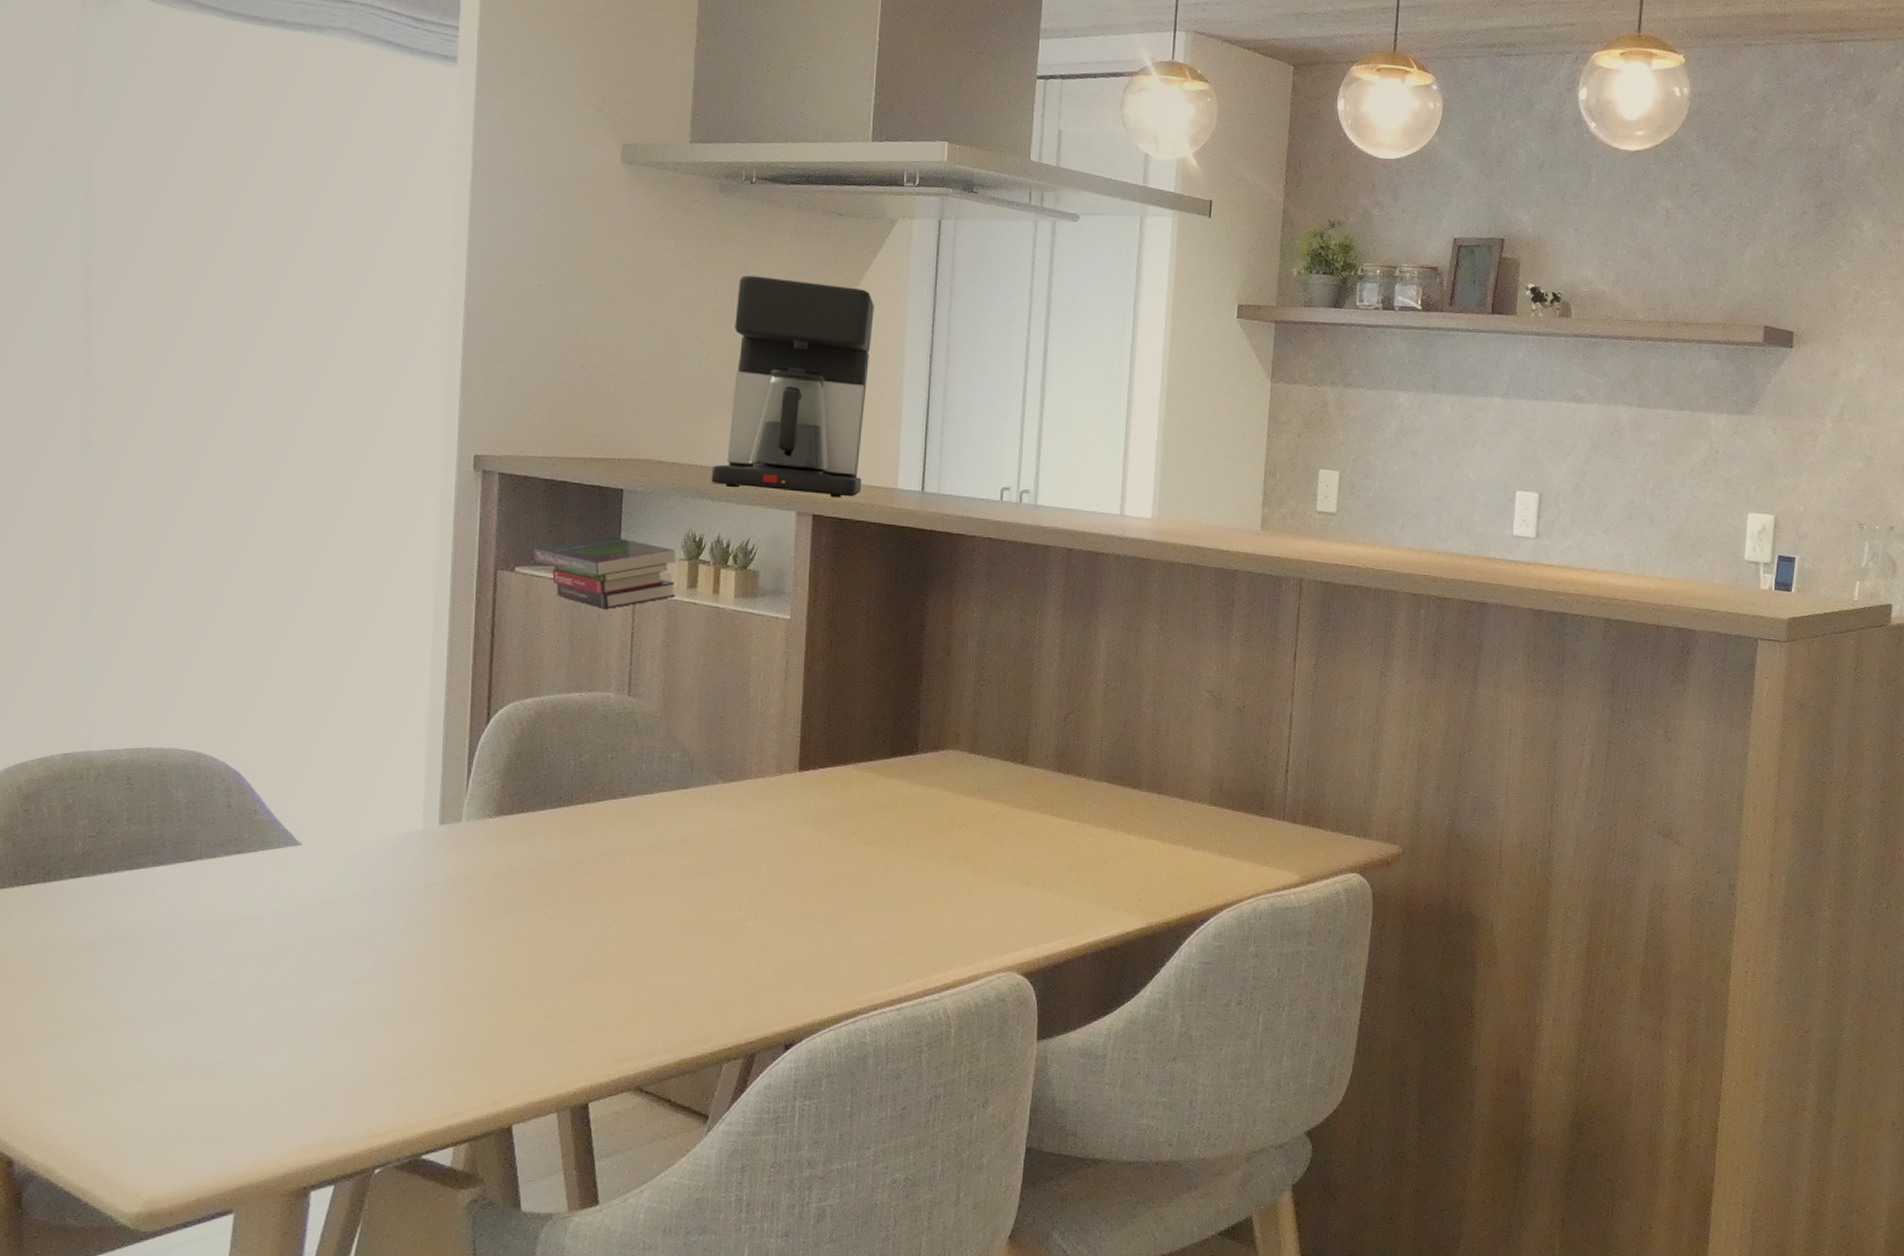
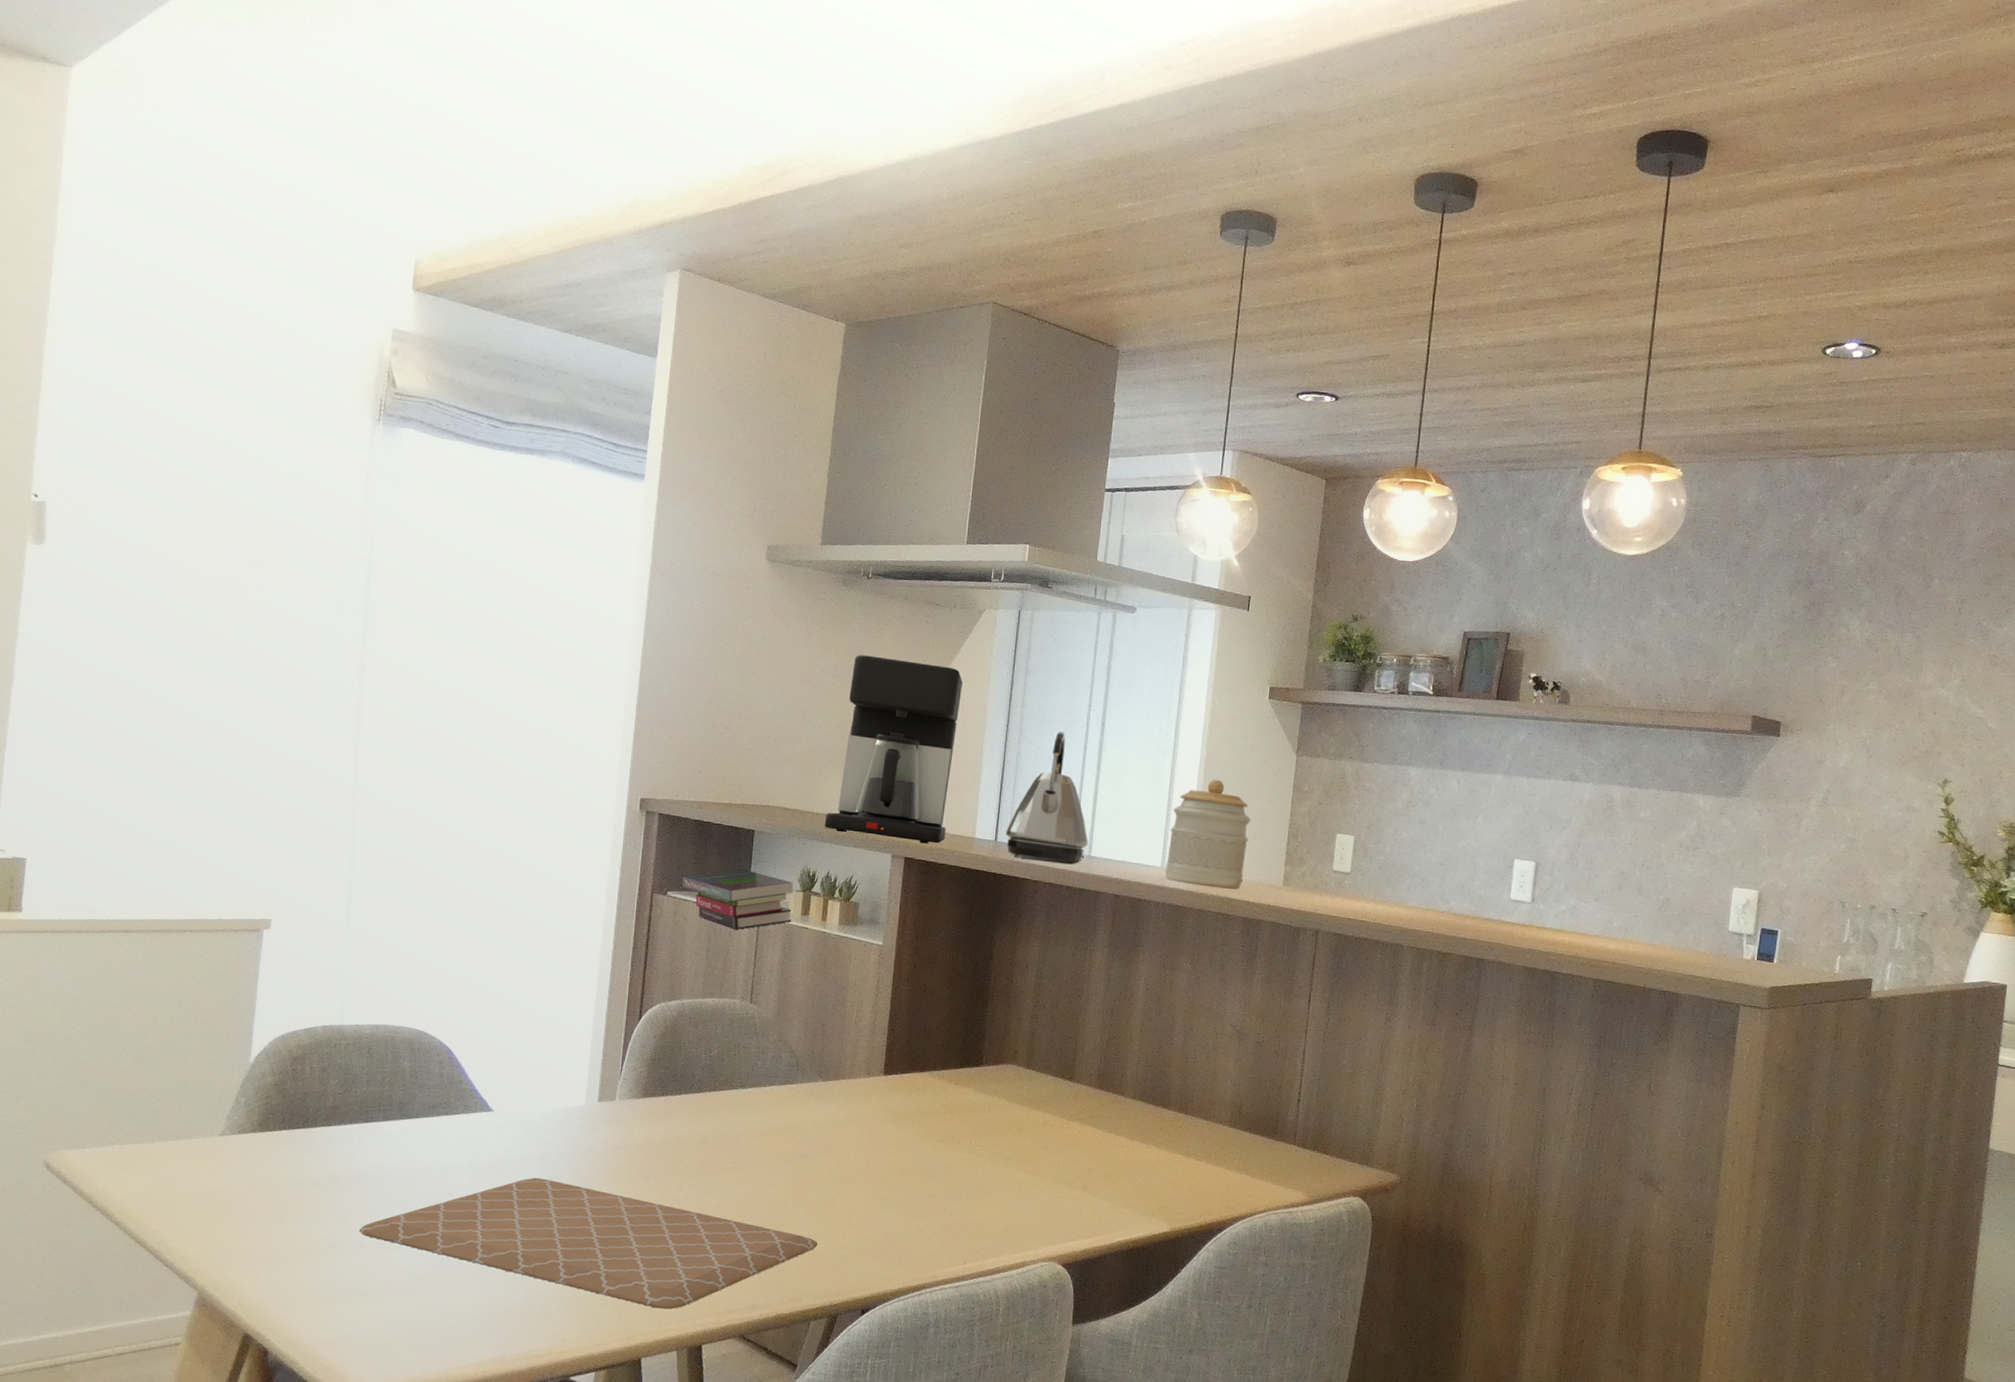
placemat: none [129,921,728,1065] -> present [359,1177,818,1310]
kettle: none [934,360,1034,516] -> present [1006,731,1089,865]
jar: none [1124,412,1222,537] -> present [1165,779,1251,890]

